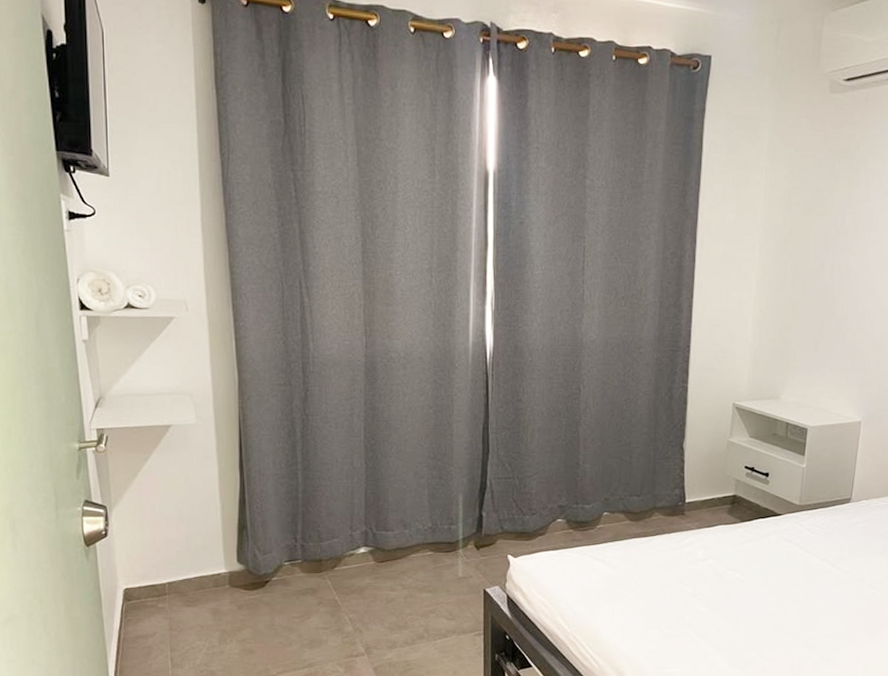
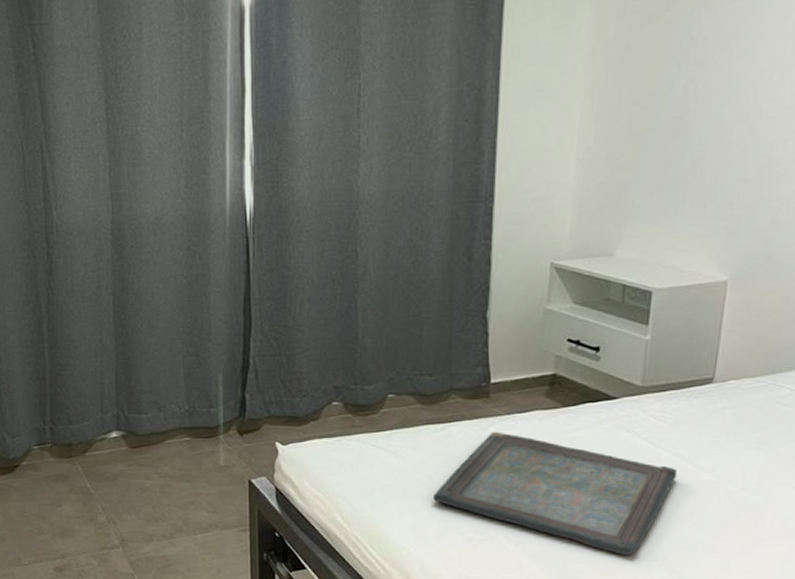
serving tray: none [639,543,825,643] -> present [433,431,678,555]

